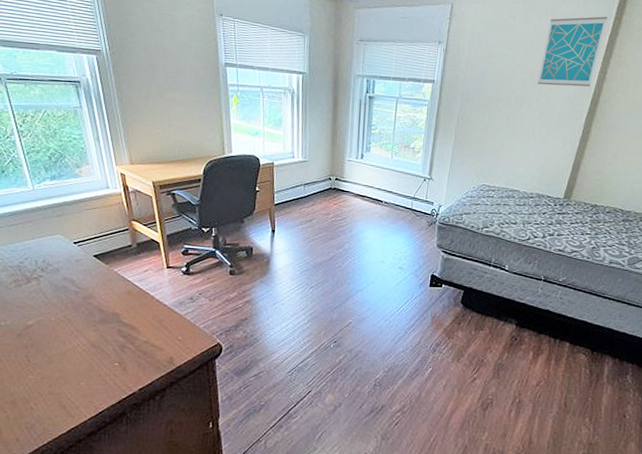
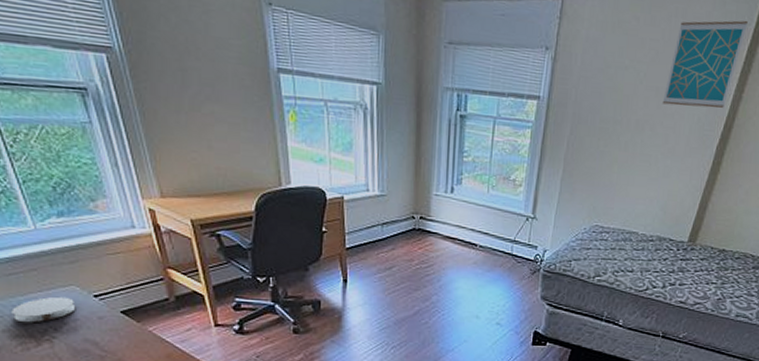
coaster: none [10,243,60,265] -> present [11,296,76,323]

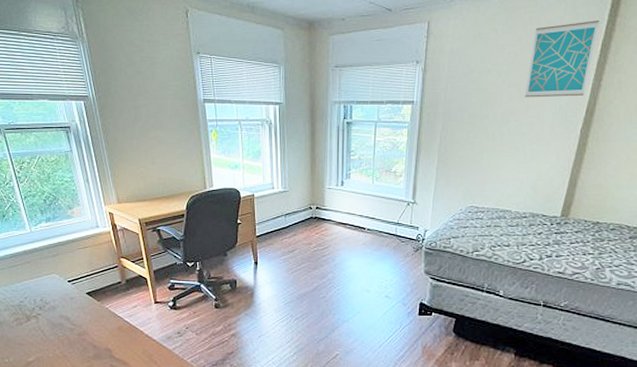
coaster: present [11,296,76,323] -> none [11,282,55,304]

